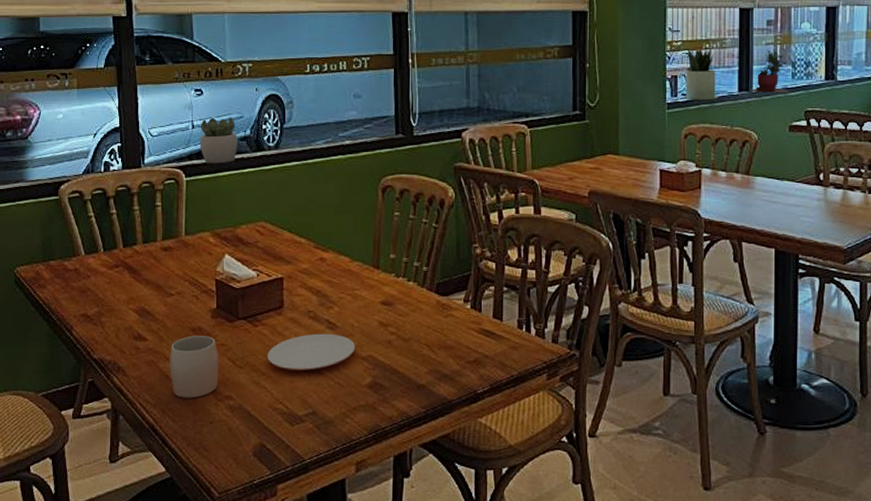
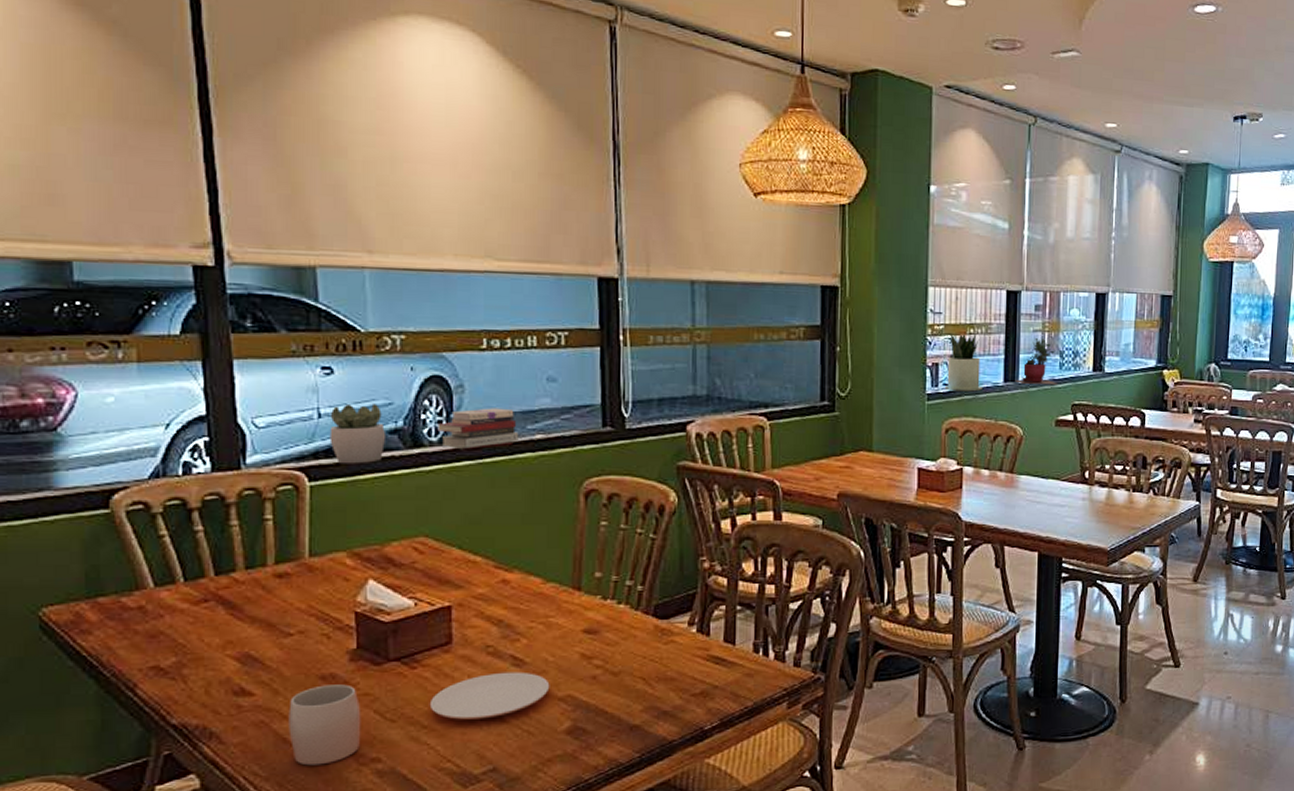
books: none [274,119,333,153] -> present [438,408,519,450]

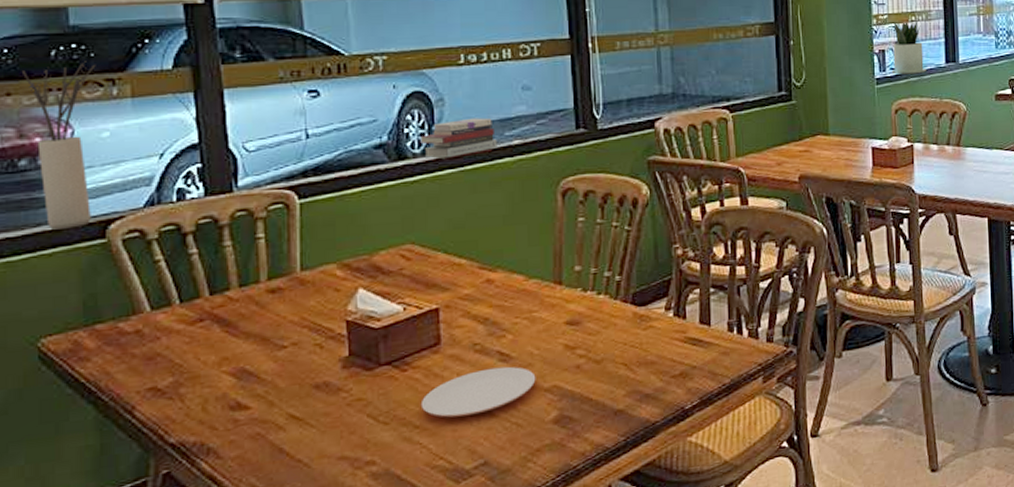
vase: none [23,320,101,496] -> present [21,61,96,230]
mug: present [288,684,361,766] -> none [284,391,356,474]
succulent plant: present [329,404,387,464] -> none [317,122,372,181]
succulent plant: present [1015,338,1057,385] -> none [956,21,995,65]

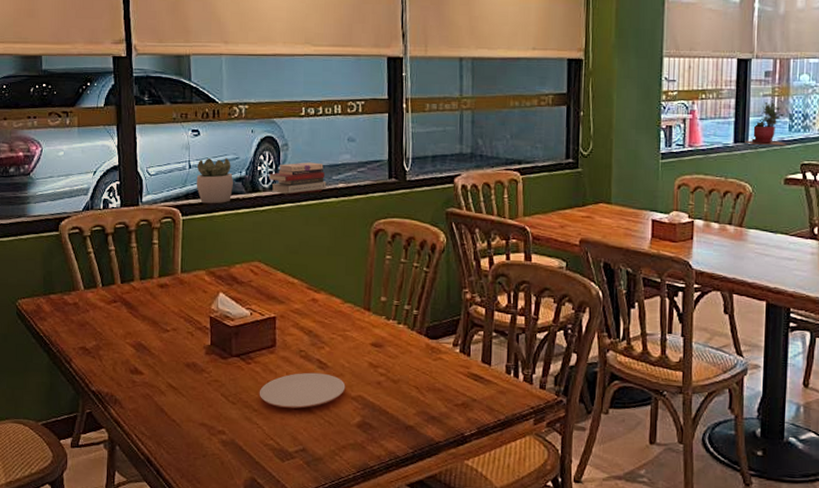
vase: present [21,61,96,230] -> none [13,97,57,222]
succulent plant: none [317,122,372,181] -> present [196,158,234,204]
planter: present [891,20,926,76] -> none [677,98,713,153]
succulent plant: none [956,21,995,65] -> present [745,102,787,146]

